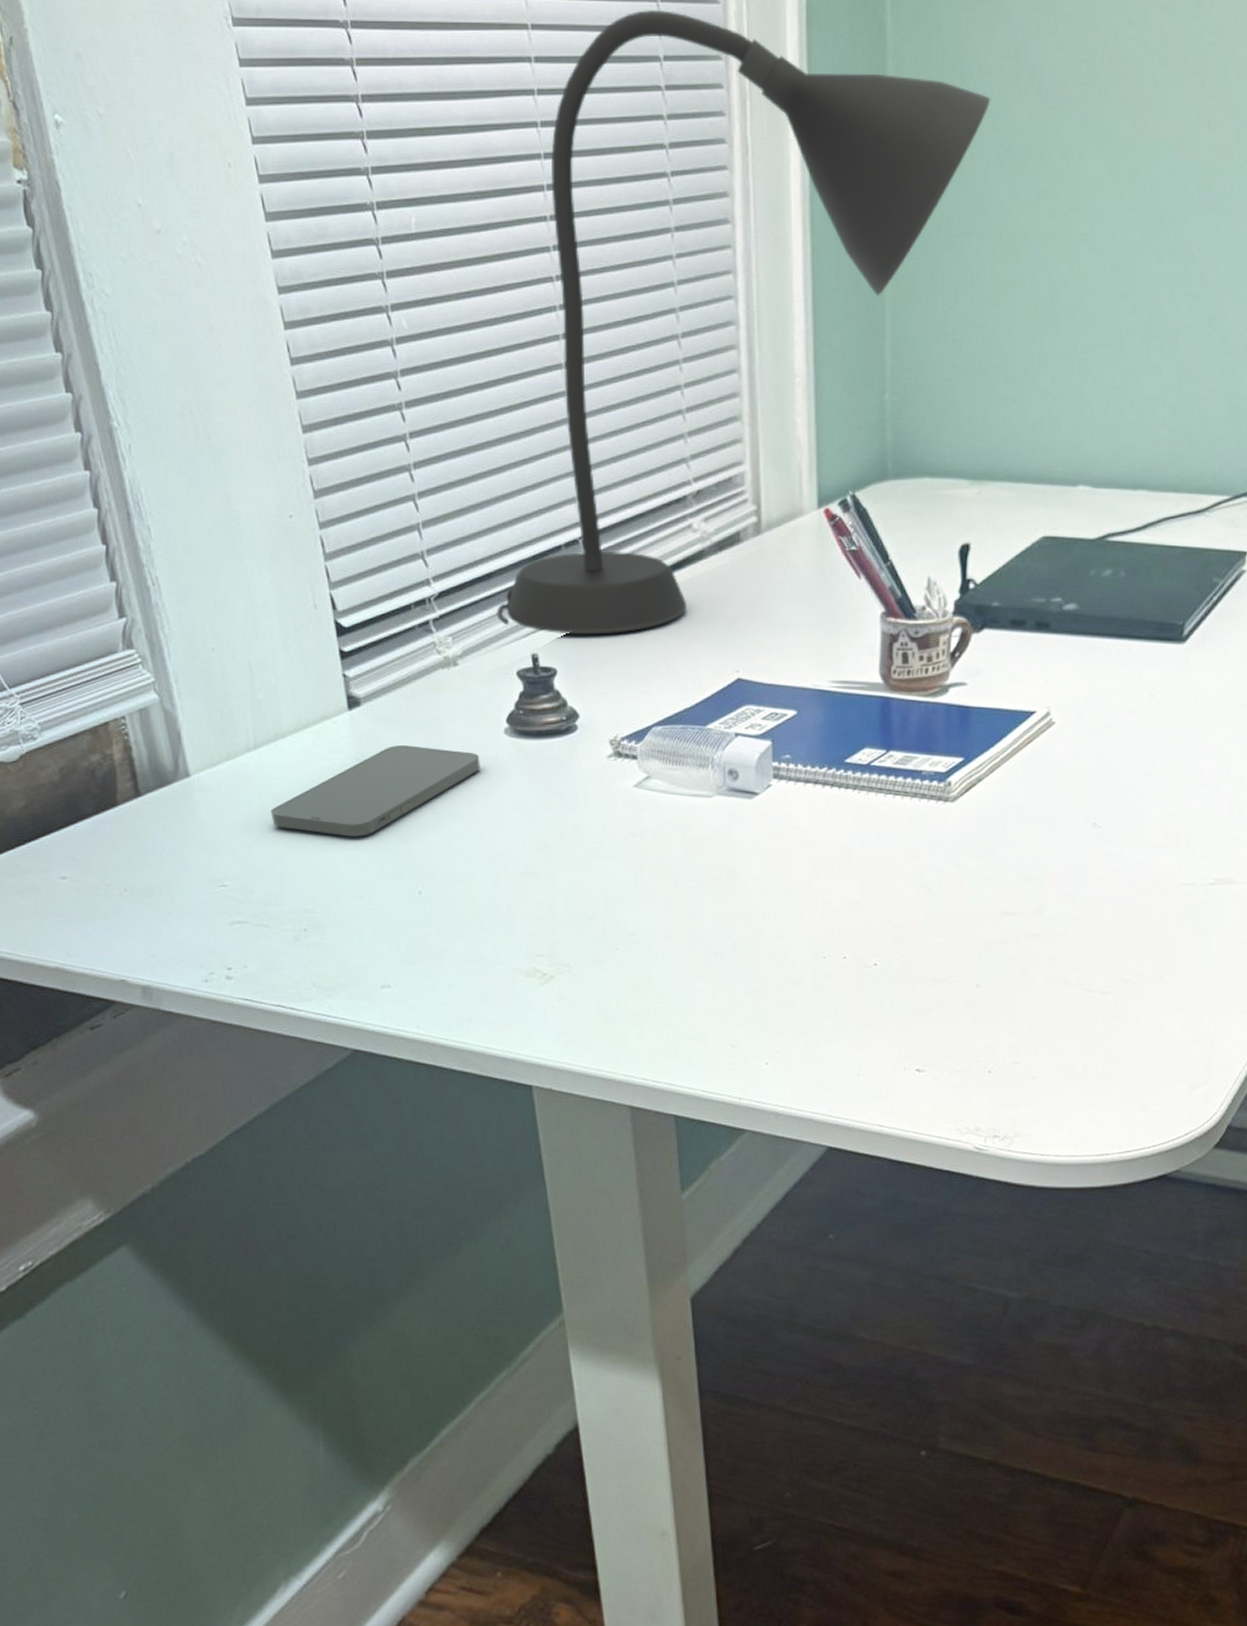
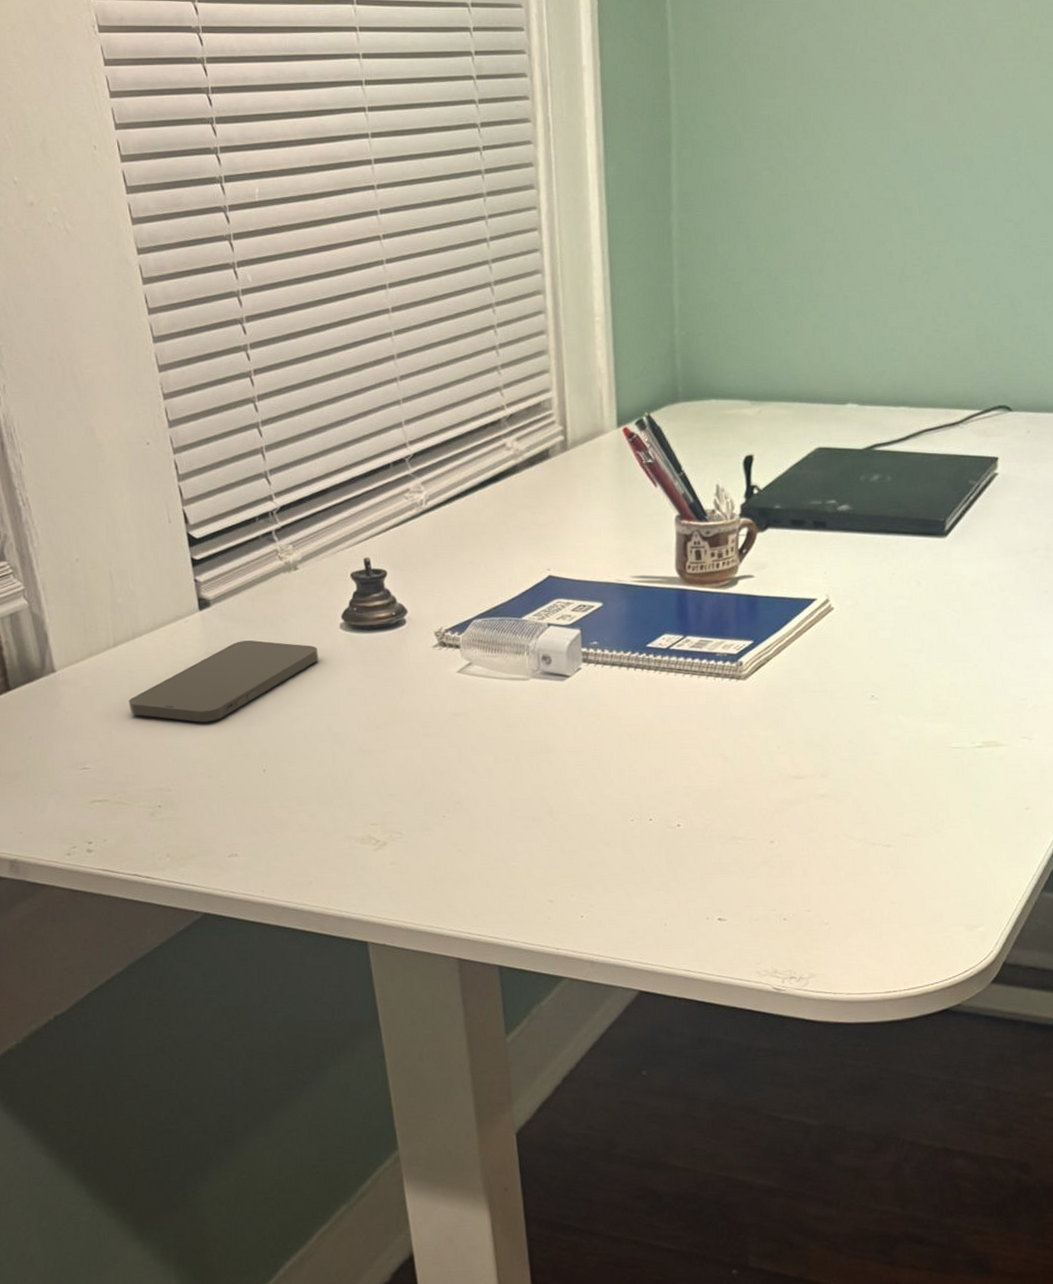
desk lamp: present [496,9,991,635] -> none [332,13,760,541]

